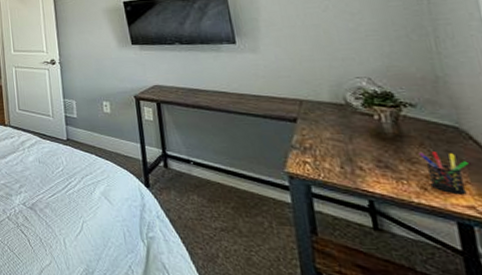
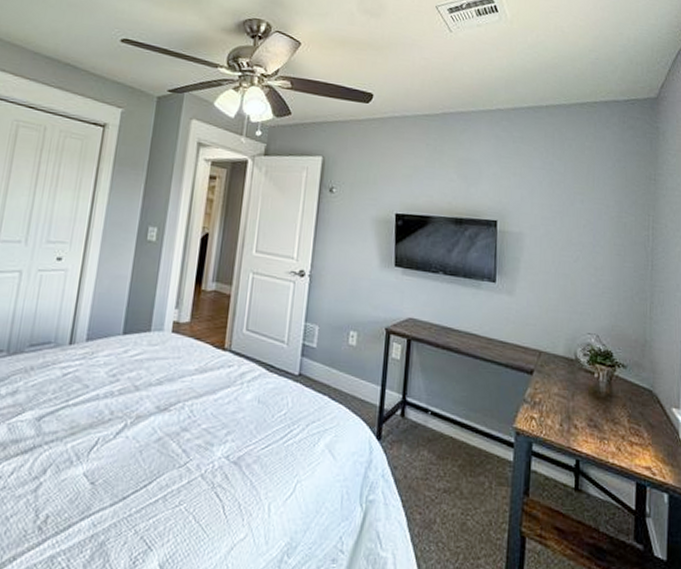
pen holder: present [418,152,469,195] -> none [620,412,653,456]

